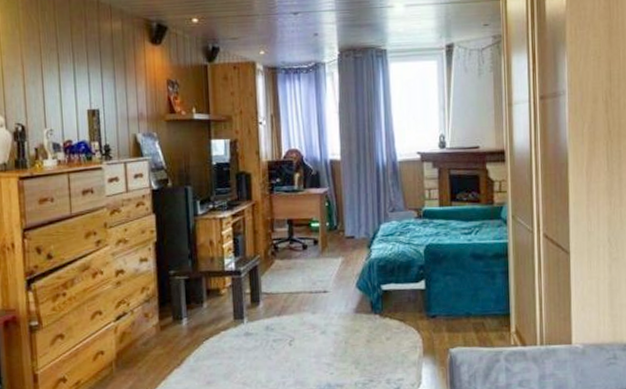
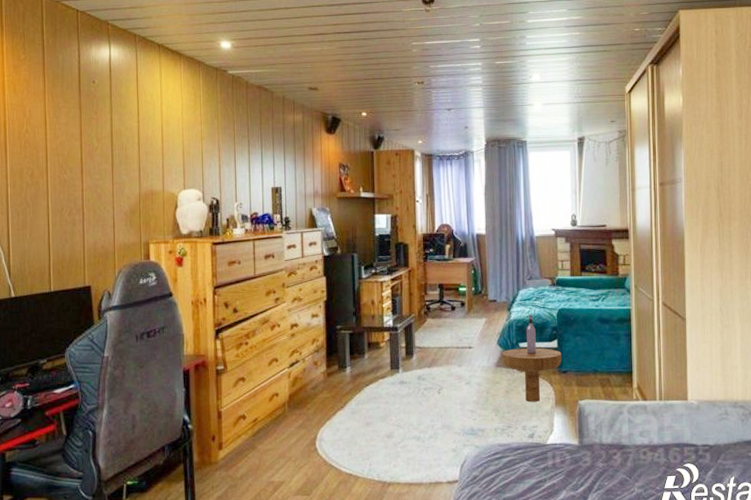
side table: none [361,252,430,352] -> present [501,315,562,402]

